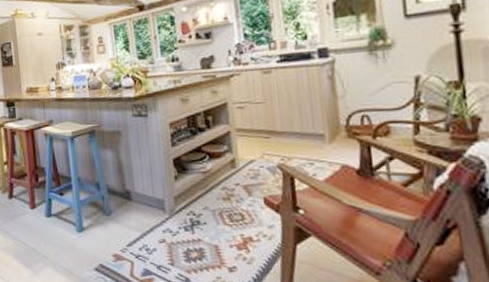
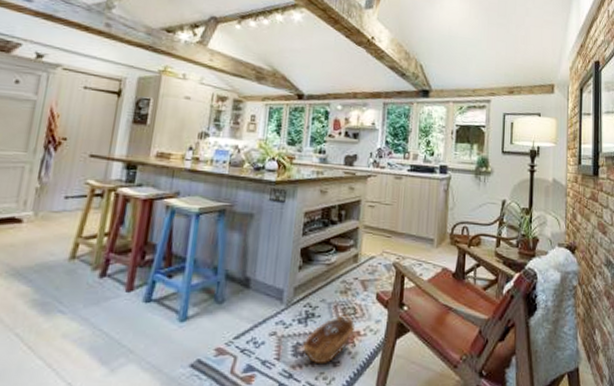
basket: none [194,221,247,270] -> present [303,315,356,365]

